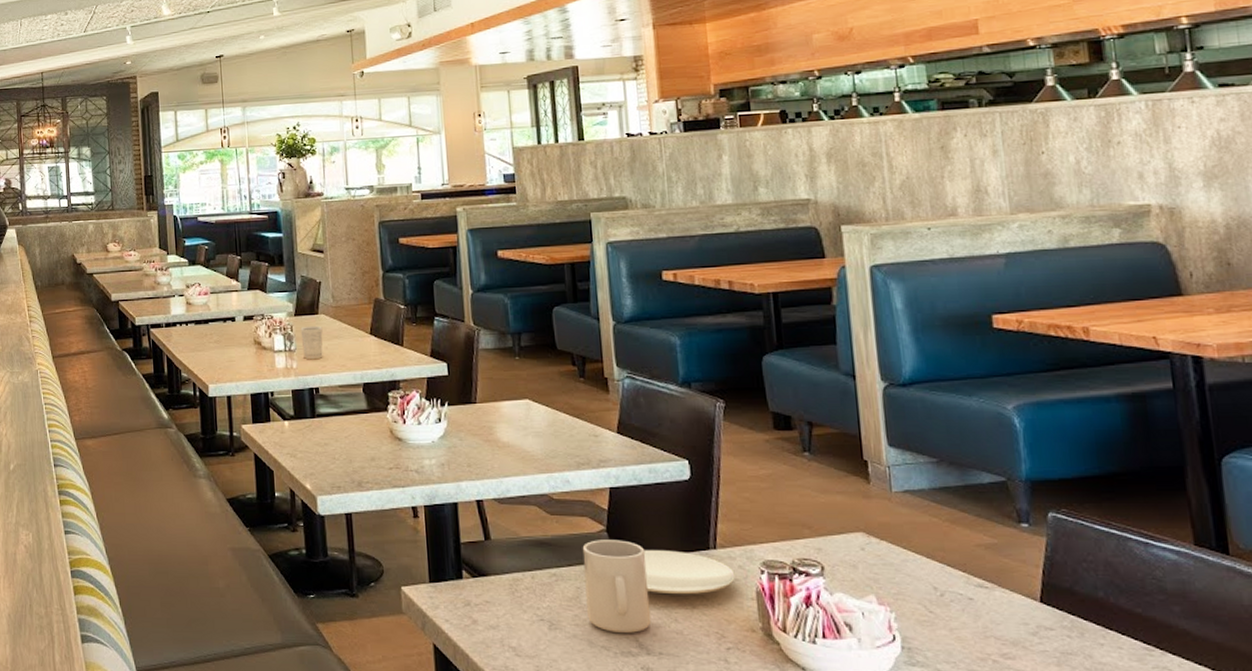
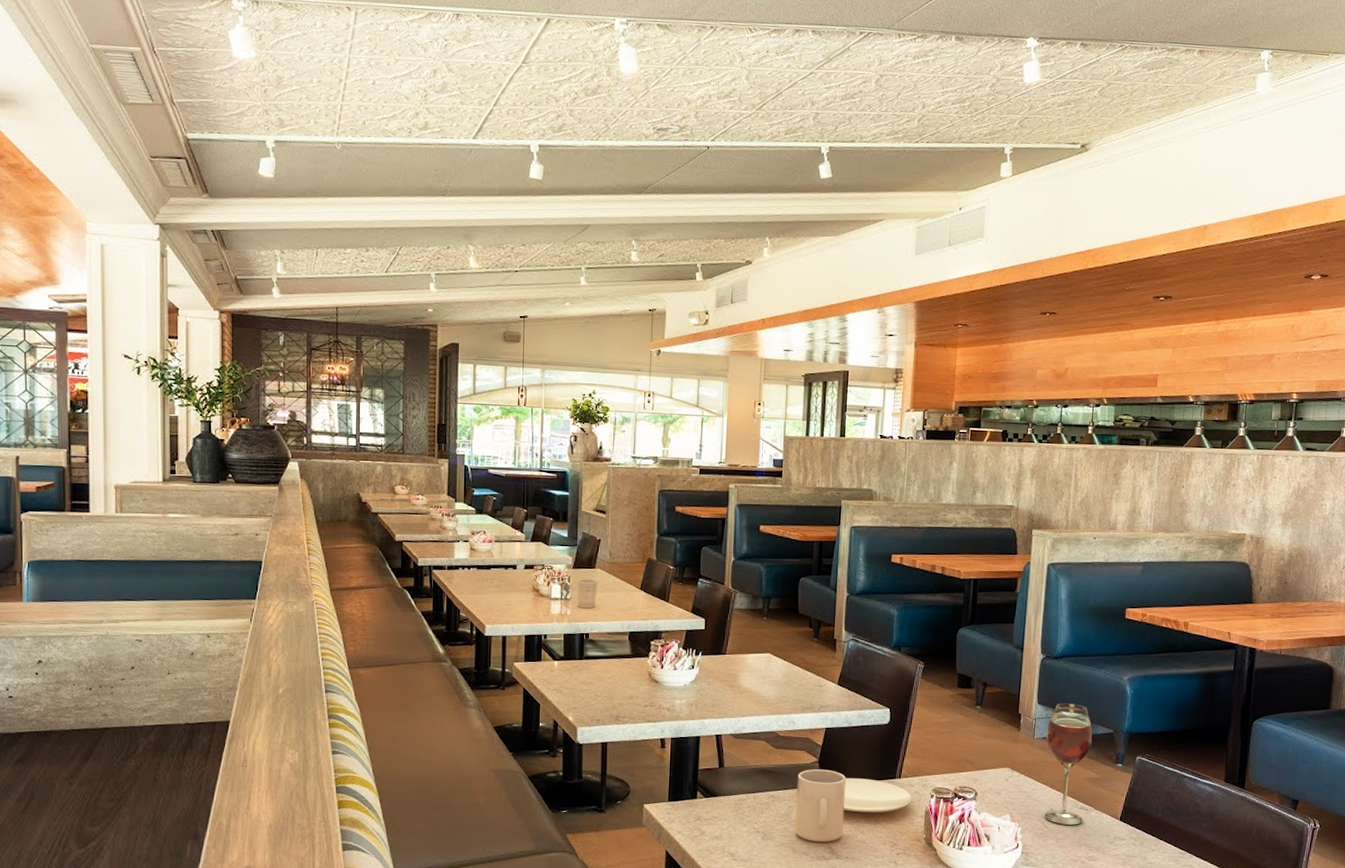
wineglass: none [908,443,984,609] -> present [1044,703,1093,825]

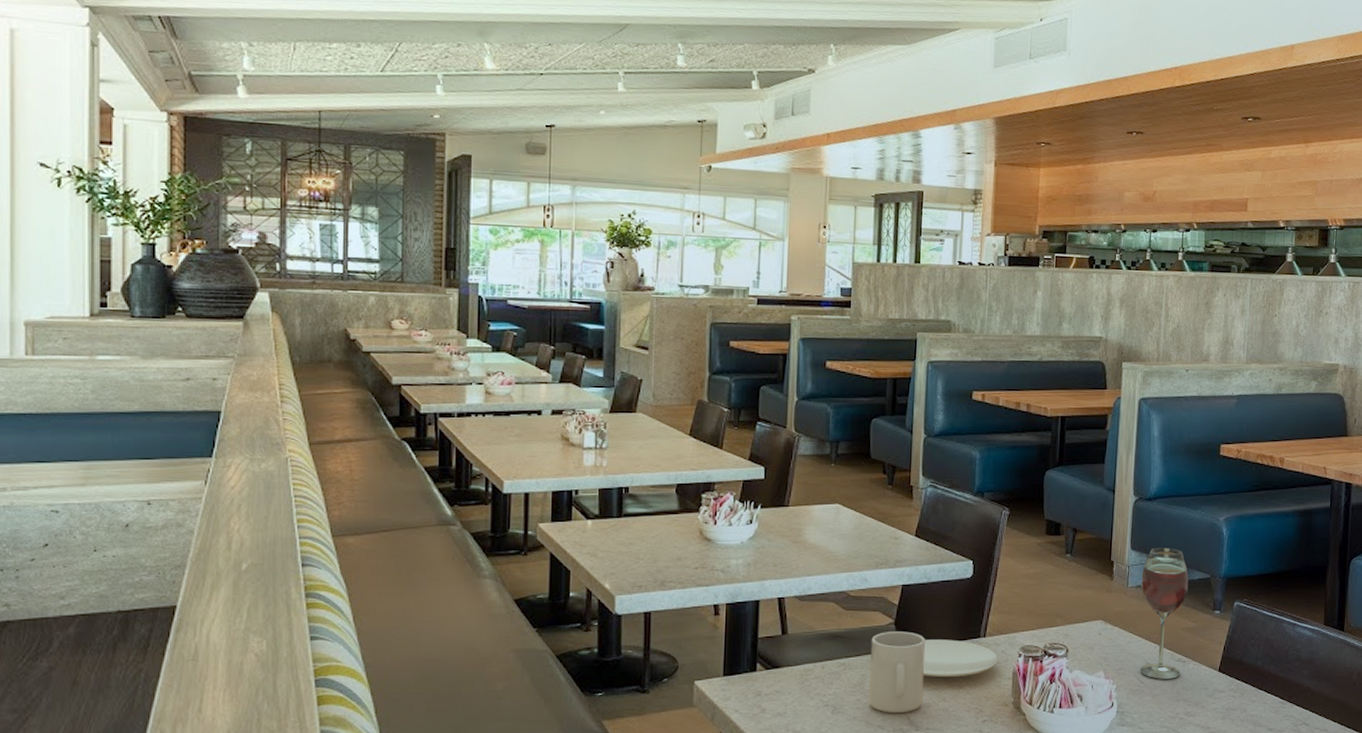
cup: present [577,578,598,609] -> none [614,424,639,459]

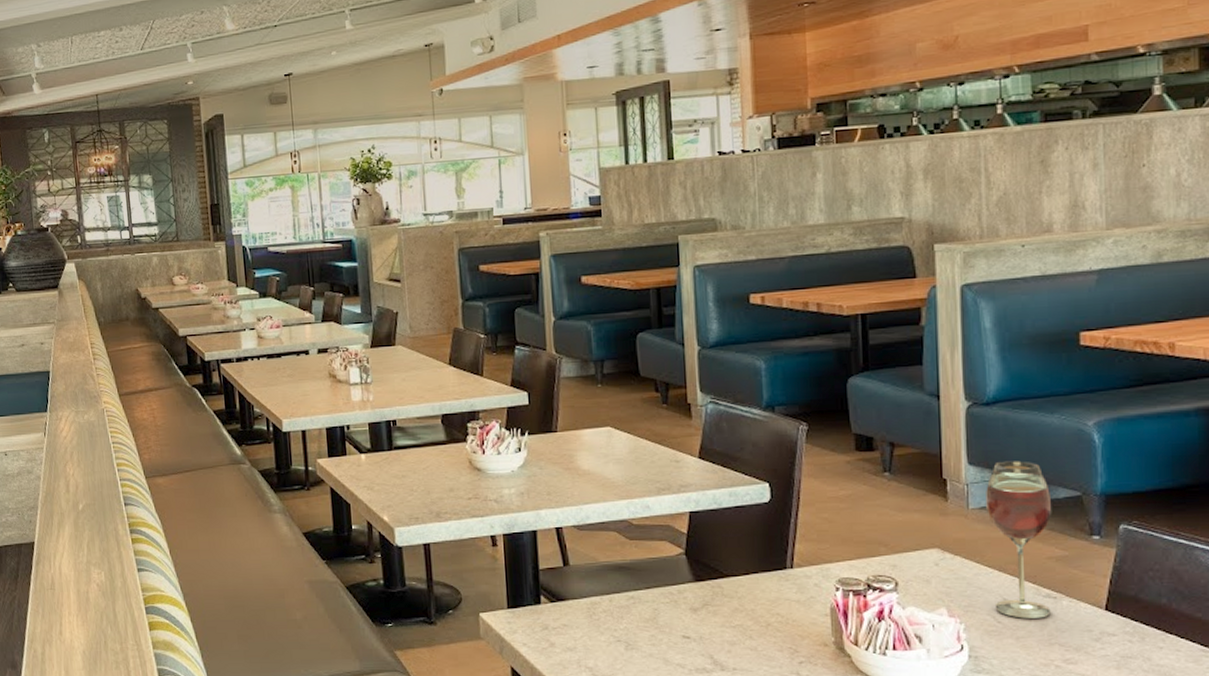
cup: present [868,631,926,714] -> none [660,562,727,652]
plate: present [923,639,998,678] -> none [721,571,811,613]

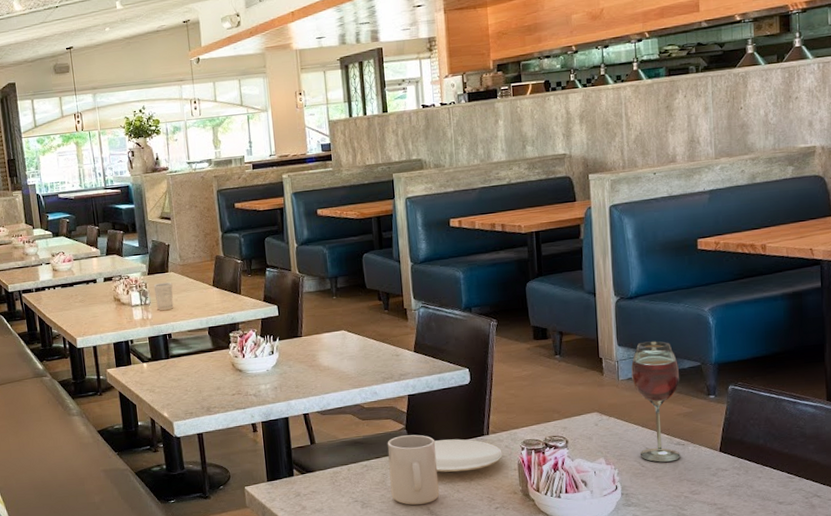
cup: none [377,357,401,393] -> present [153,282,174,312]
cup: none [660,562,727,652] -> present [387,434,440,505]
plate: none [721,571,811,613] -> present [434,439,503,473]

